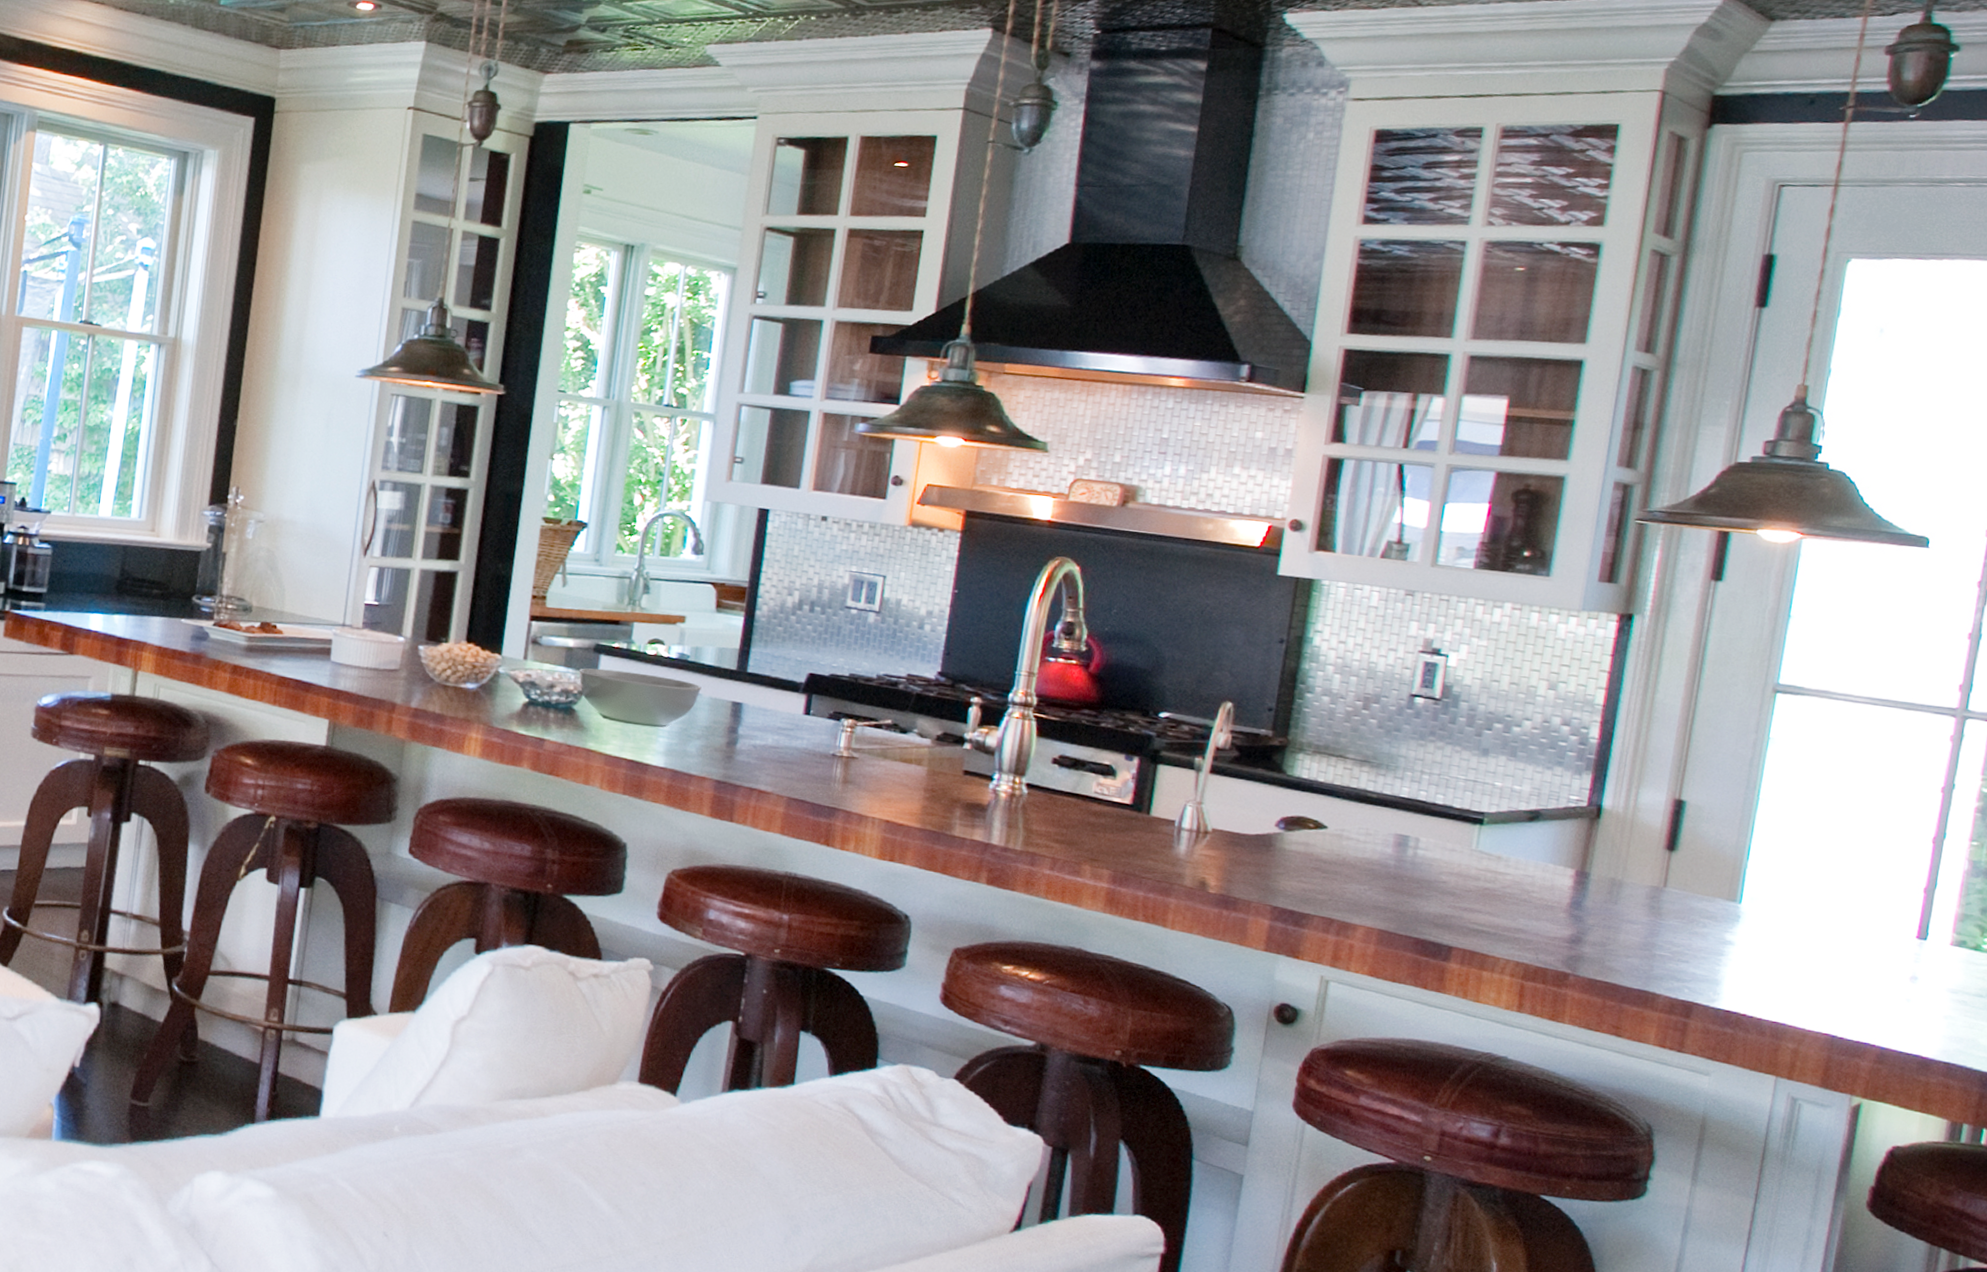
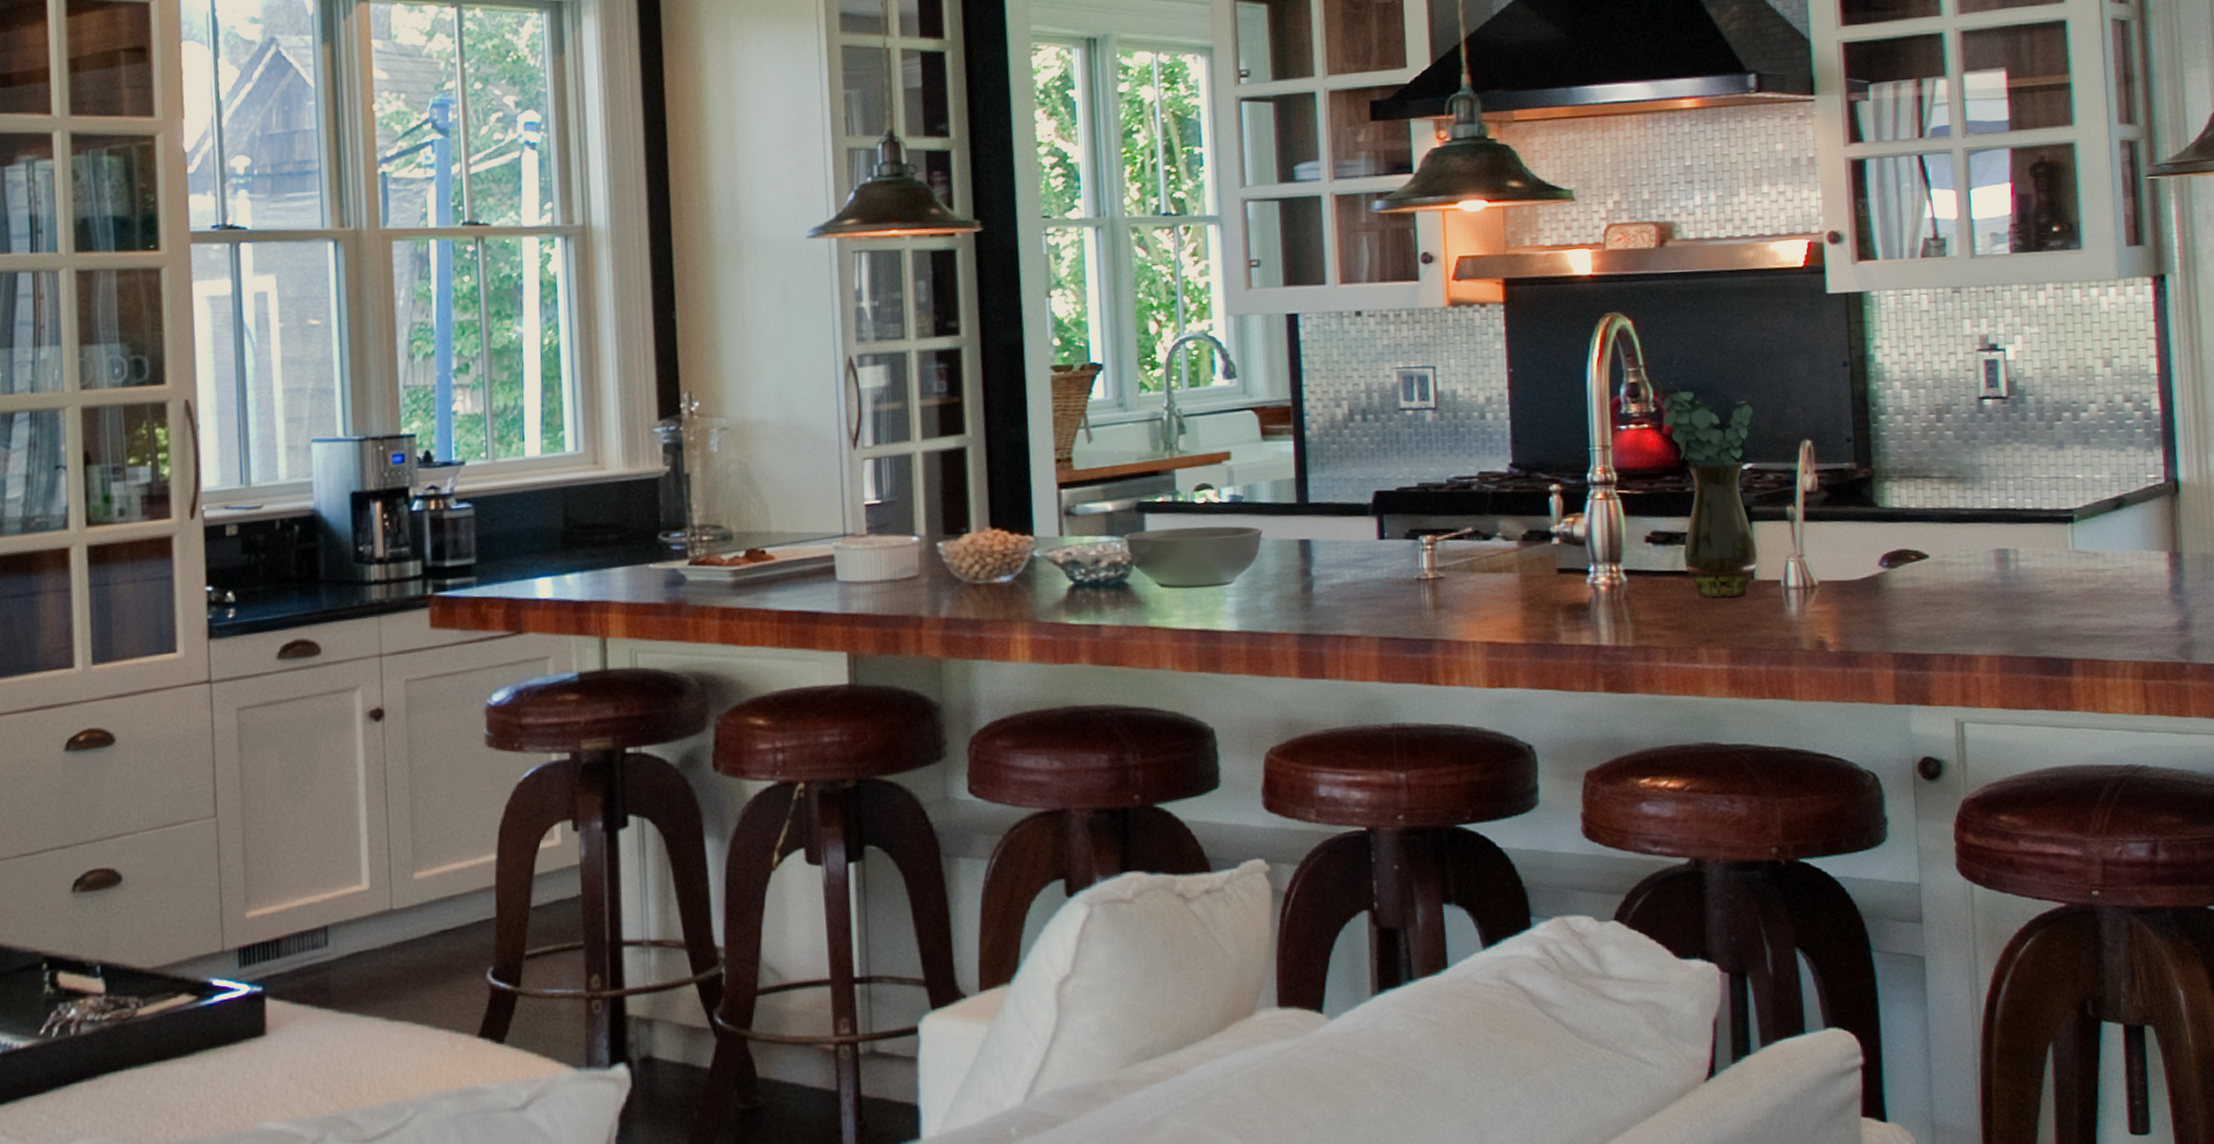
vase: none [1085,623,1182,827] -> present [1654,379,1758,598]

